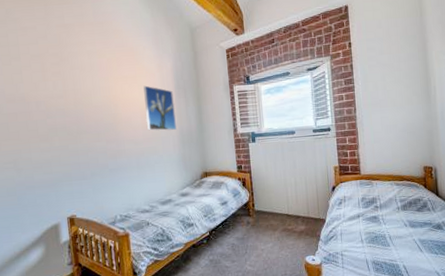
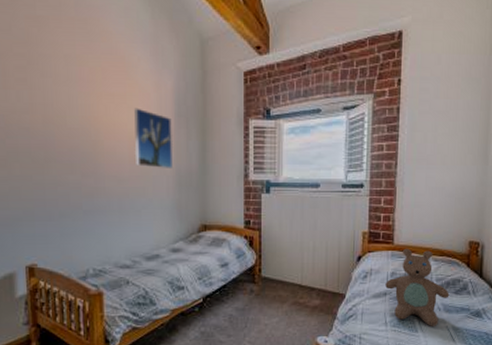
teddy bear: none [358,176,413,240] -> present [385,248,450,326]

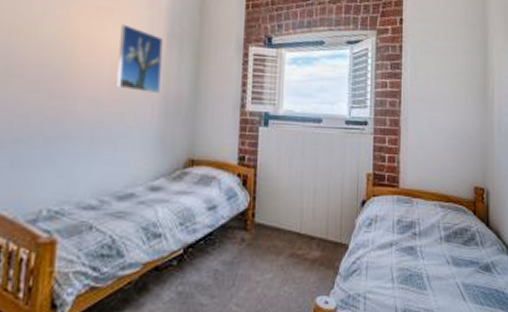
teddy bear: present [385,248,450,326] -> none [391,192,458,283]

